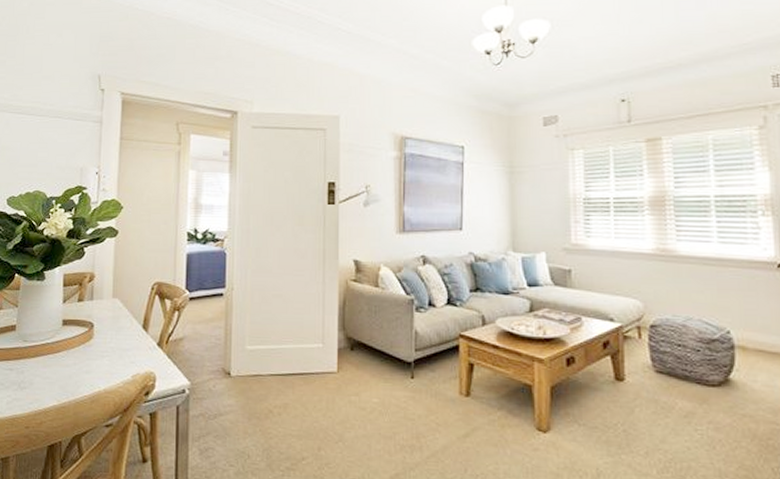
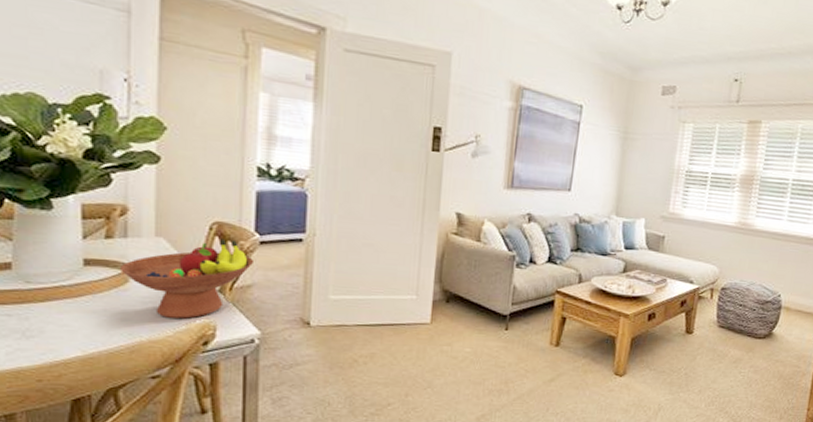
fruit bowl: none [87,297,185,371] -> present [121,239,255,319]

